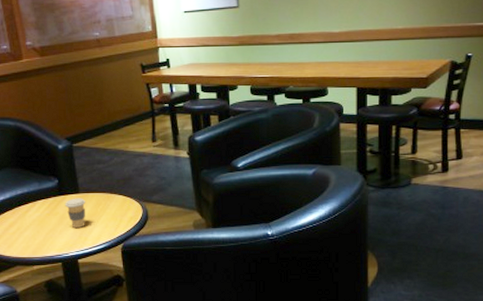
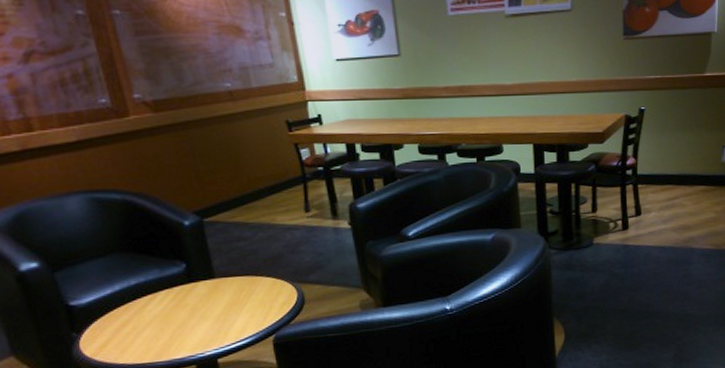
coffee cup: present [65,198,86,229] -> none [196,284,226,322]

